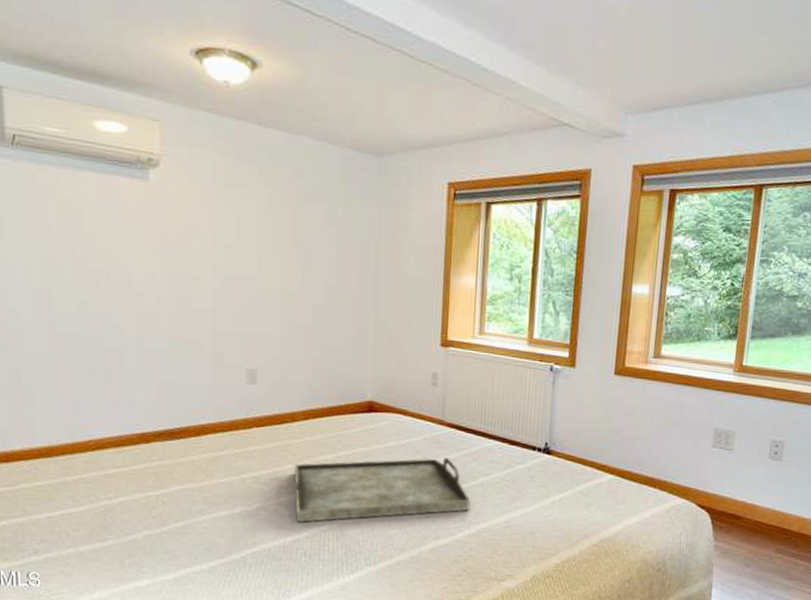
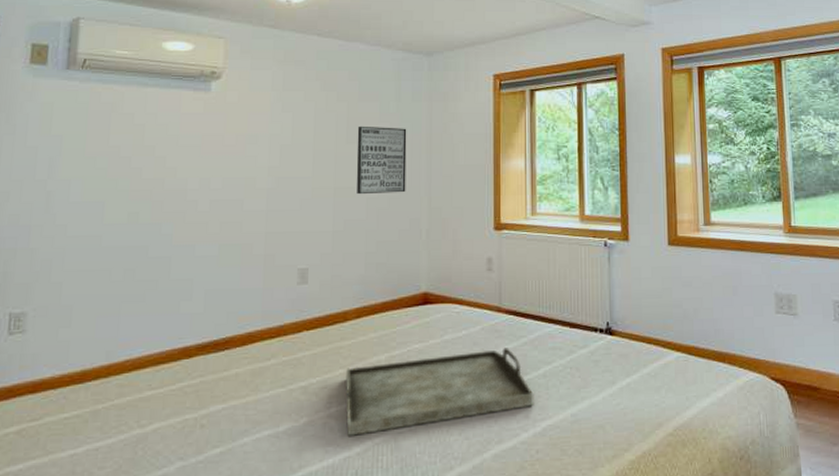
wall art: none [302,229,355,302] -> present [356,126,407,195]

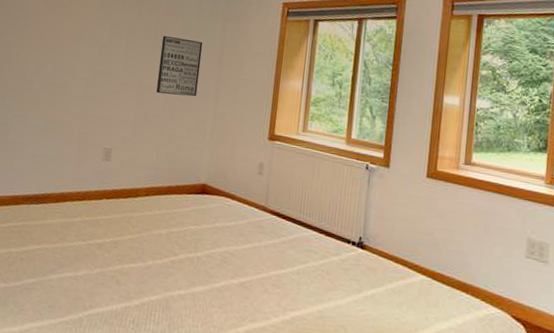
serving tray: present [344,347,534,436] -> none [129,235,287,297]

